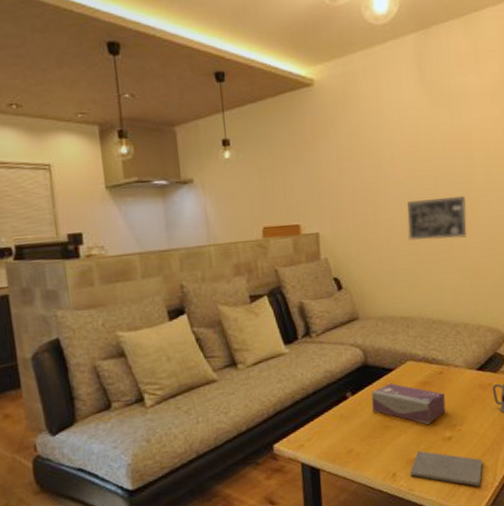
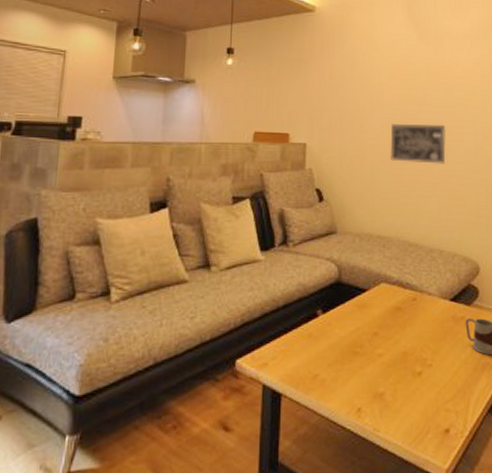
tissue box: present [371,382,446,425] -> none [343,304,417,355]
notepad: present [410,450,483,487] -> none [376,384,453,434]

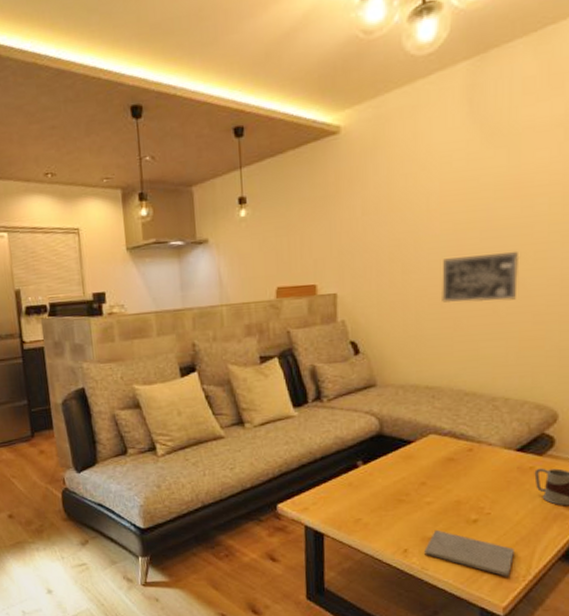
notepad: none [376,384,453,434] -> present [424,529,514,577]

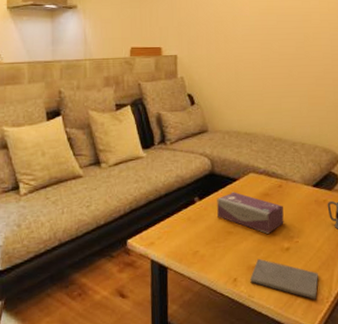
tissue box: none [385,455,473,503] -> present [217,191,284,234]
wall art: present [442,250,520,303] -> none [253,31,304,67]

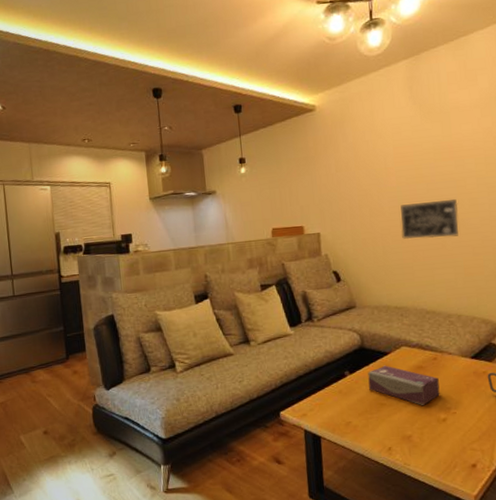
notepad: present [250,258,319,300] -> none [405,428,479,468]
wall art: none [253,31,304,67] -> present [400,198,459,239]

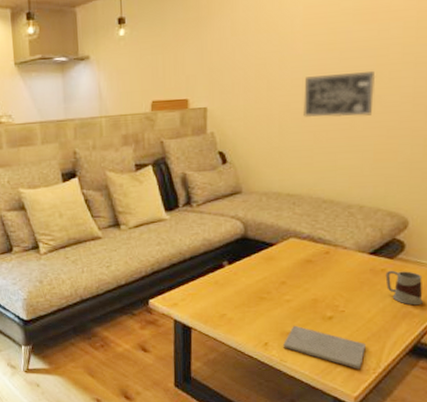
tissue box: present [368,365,440,405] -> none [249,257,329,301]
notepad: none [405,428,479,468] -> present [283,325,366,370]

